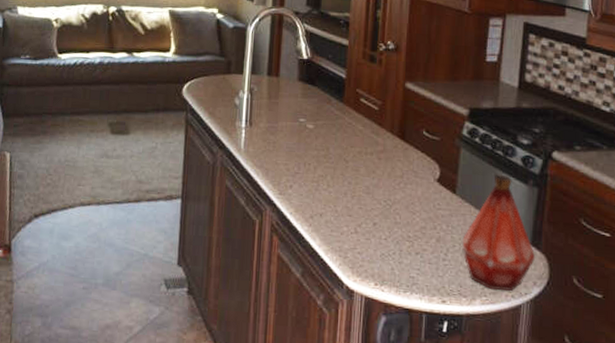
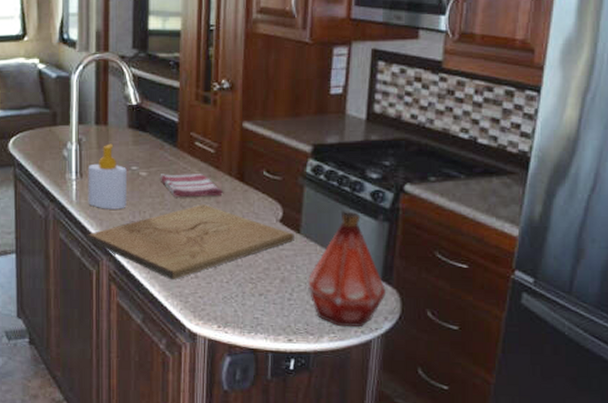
cutting board: none [252,159,450,234] -> present [87,204,294,279]
soap bottle: none [255,95,295,160] -> present [88,144,127,210]
dish towel: none [325,127,385,153] -> present [160,173,223,198]

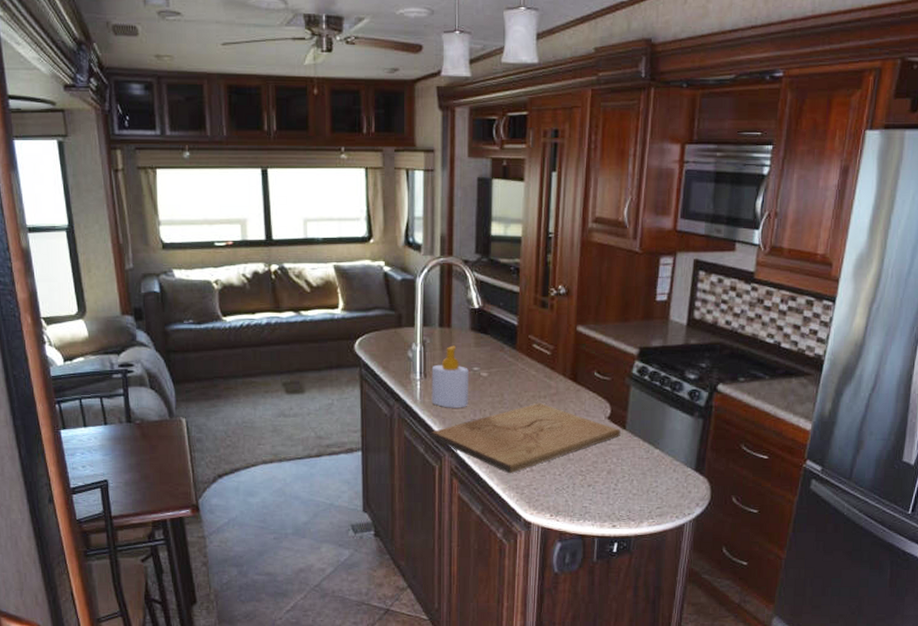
dish towel: present [160,173,223,198] -> none [499,373,557,397]
bottle: present [308,211,387,328] -> none [631,408,699,513]

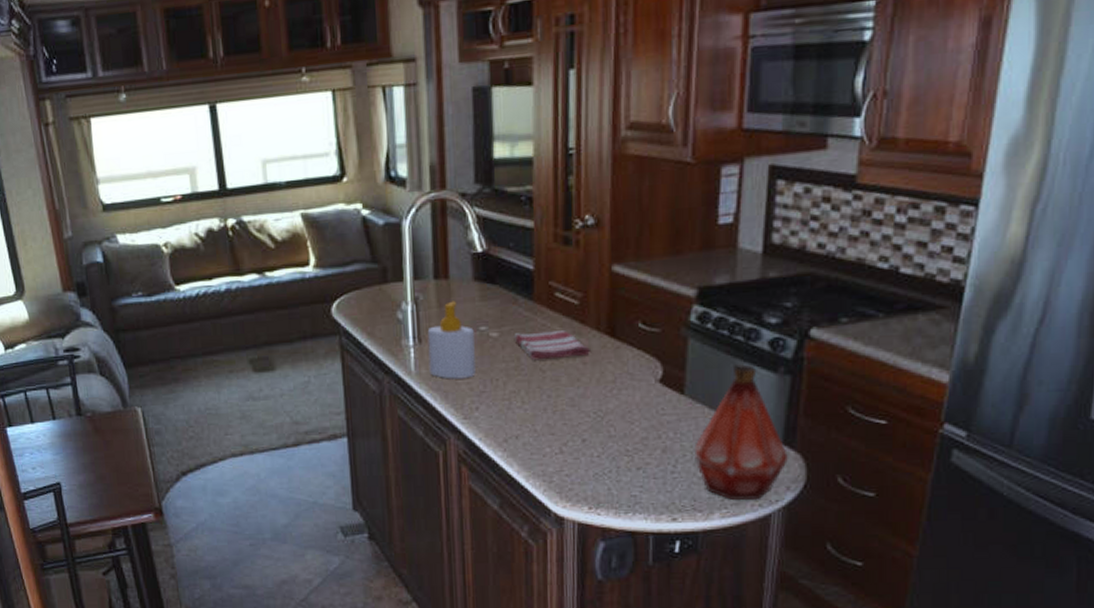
cutting board: present [430,403,621,473] -> none [430,366,677,457]
dish towel: none [499,373,557,397] -> present [514,329,590,361]
bottle: none [631,408,699,513] -> present [694,364,789,501]

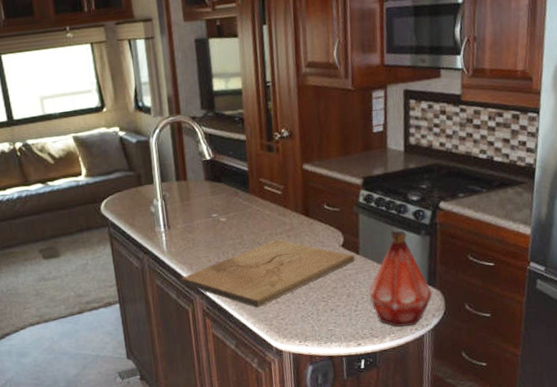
soap bottle: present [427,301,476,379] -> none [174,196,212,255]
cutting board: none [430,366,677,457] -> present [180,239,355,308]
dish towel: present [514,329,590,361] -> none [237,213,292,237]

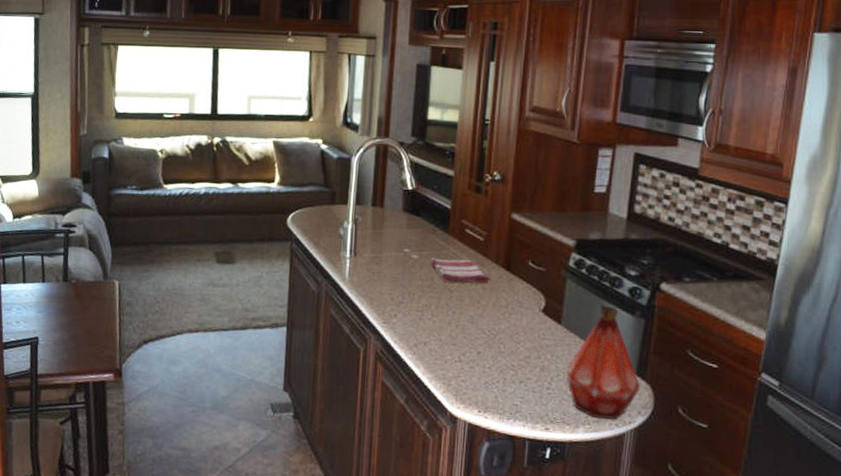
cutting board: present [180,239,355,308] -> none [356,290,556,362]
dish towel: none [237,213,292,237] -> present [430,258,490,283]

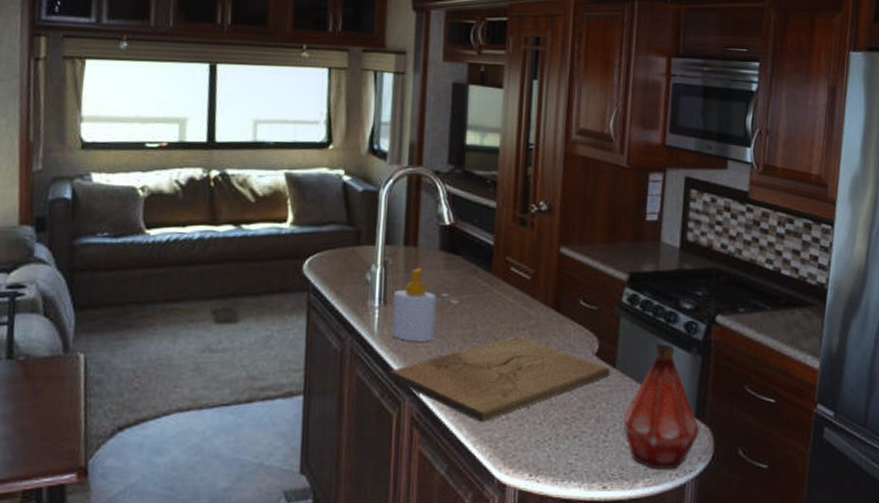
cutting board: none [356,290,556,362] -> present [388,336,610,422]
soap bottle: none [360,225,399,290] -> present [391,267,436,342]
dish towel: present [430,258,490,283] -> none [472,301,538,329]

